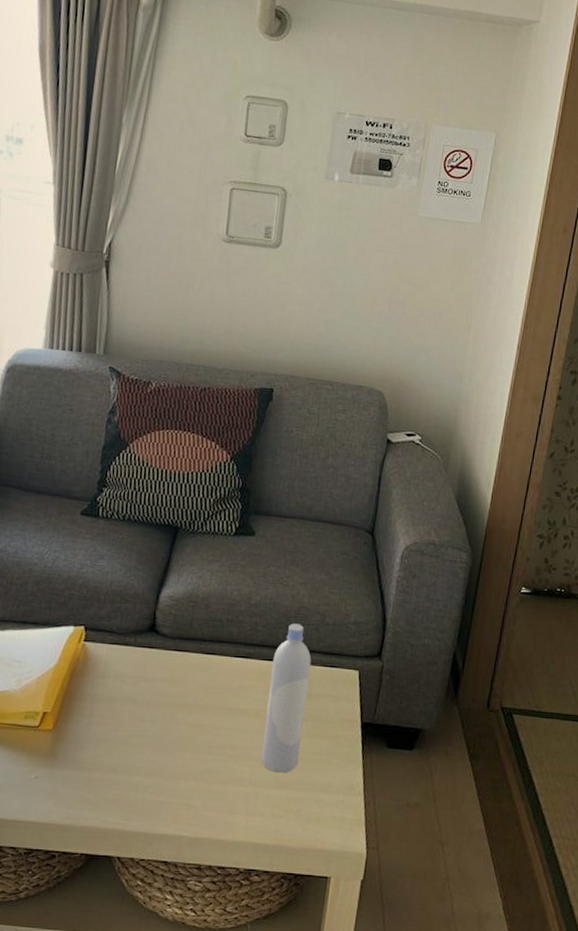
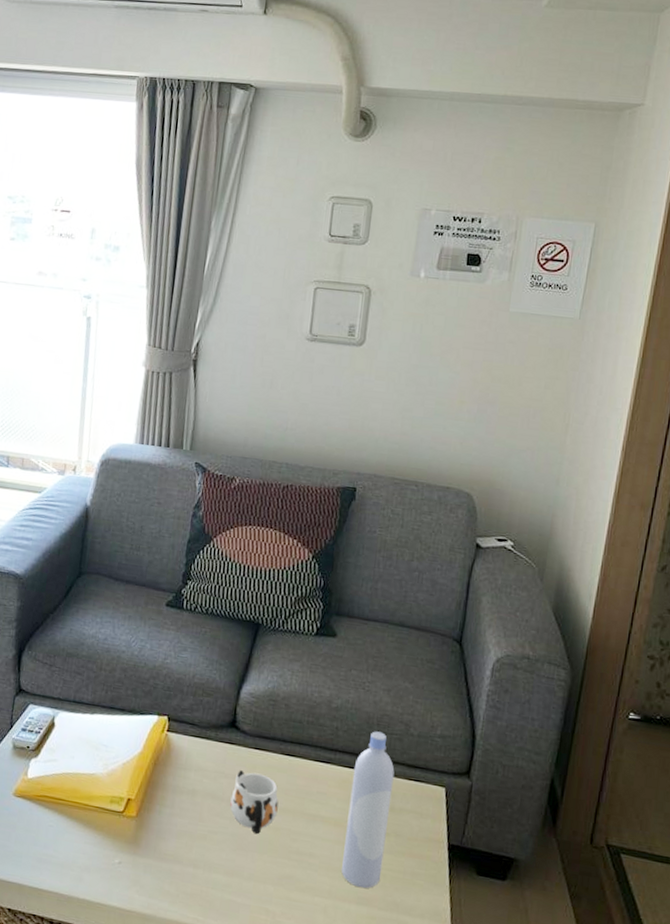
mug: none [150,673,199,734] -> present [230,770,279,835]

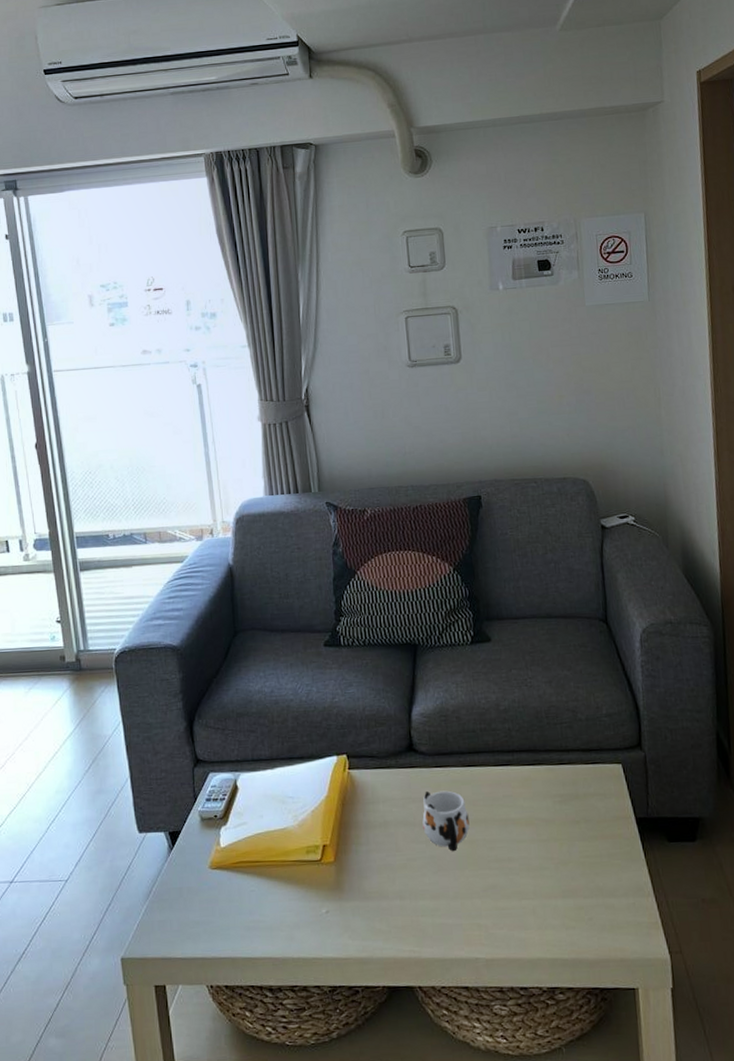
bottle: present [341,731,395,889] -> none [533,724,580,881]

